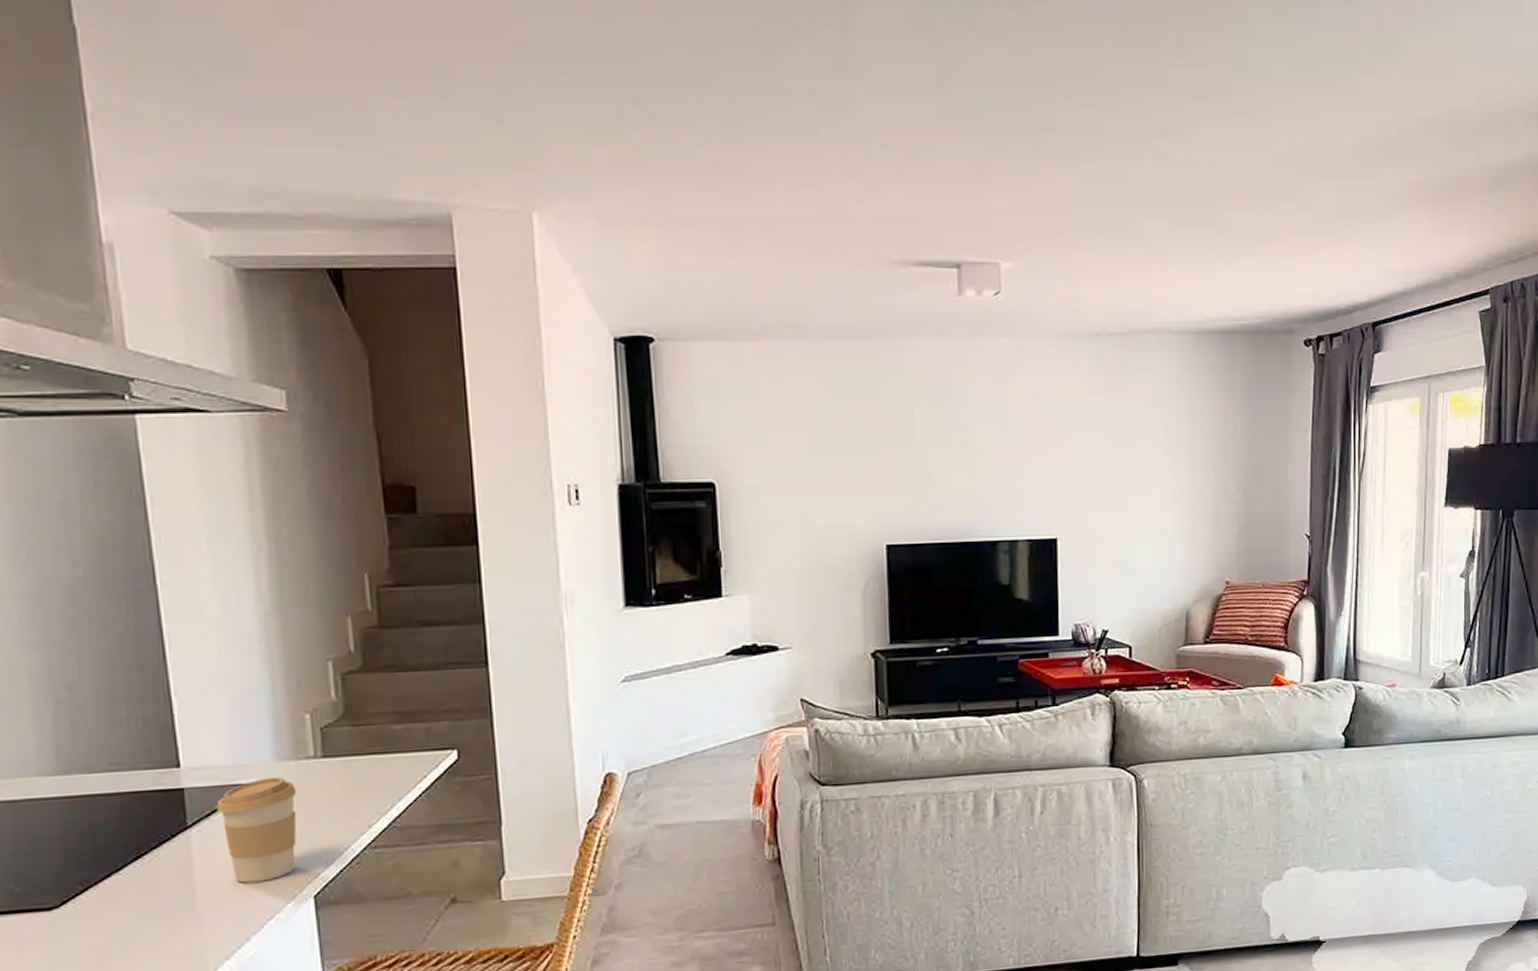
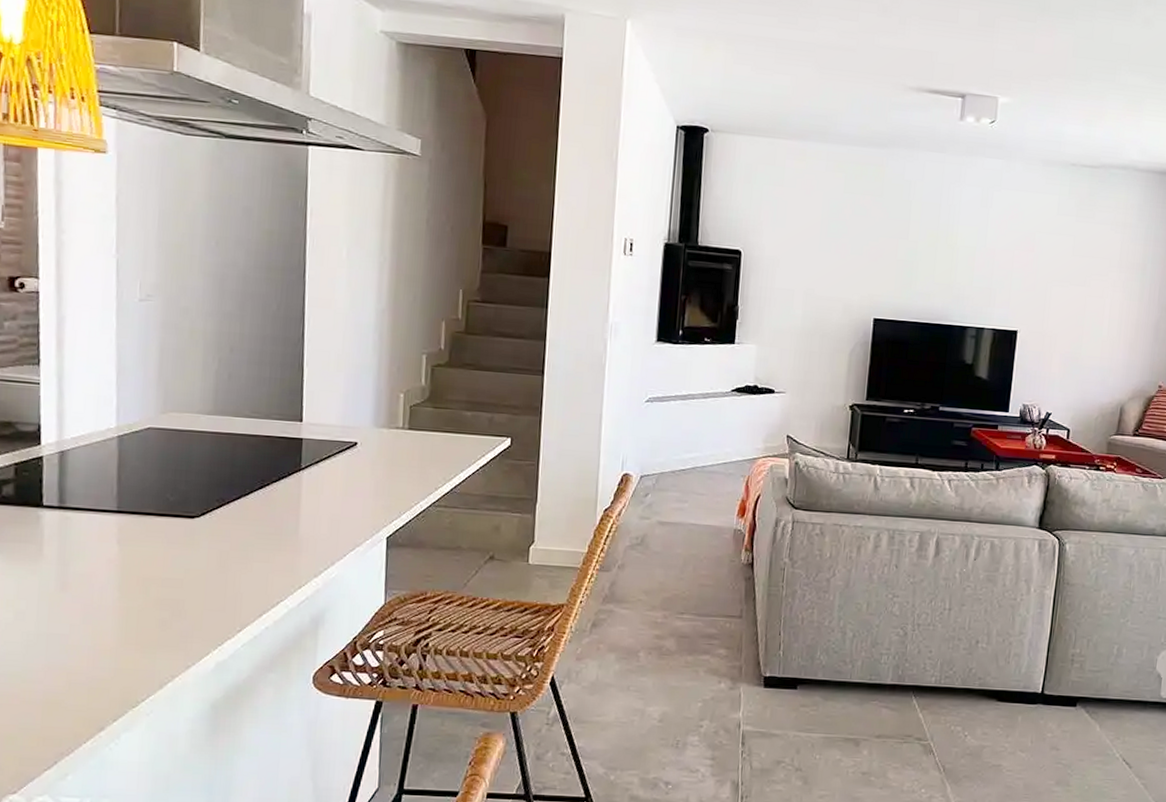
coffee cup: present [216,776,297,883] -> none [324,439,385,520]

